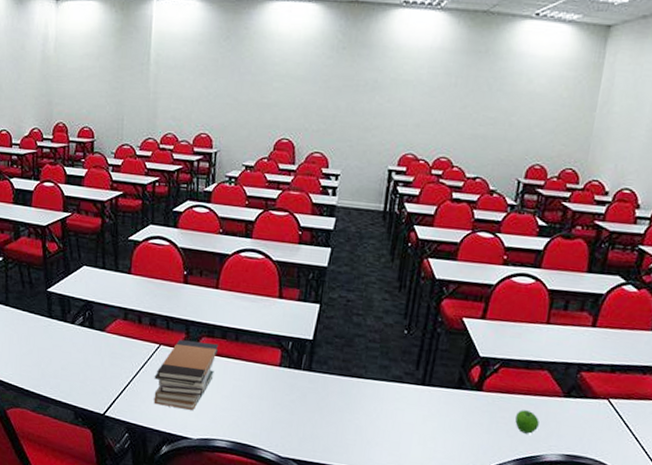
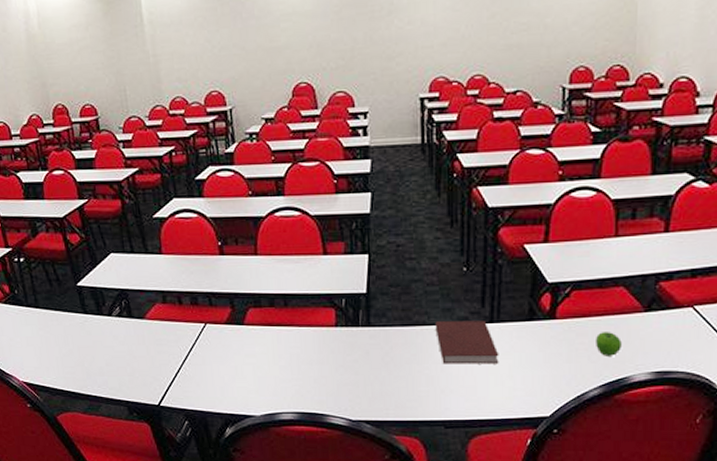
book stack: present [153,340,219,410] -> none [205,313,269,387]
notebook: none [370,376,426,425] -> present [435,321,499,364]

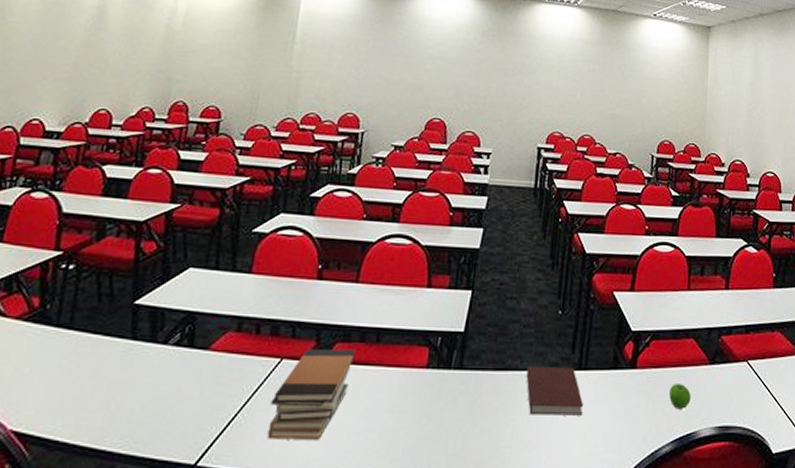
book stack: none [205,313,269,387] -> present [267,348,356,440]

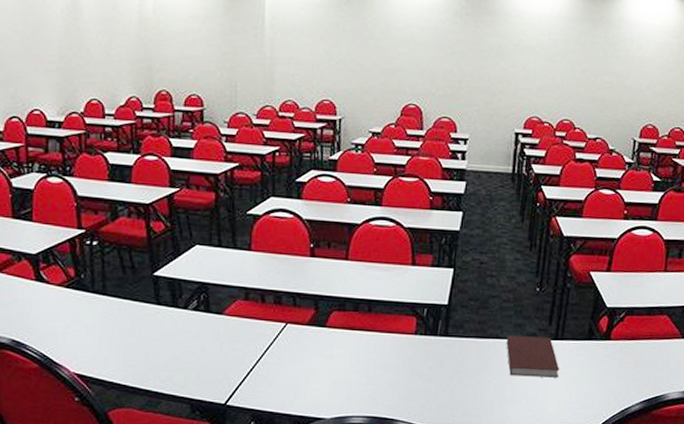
book stack: present [267,348,356,440] -> none [281,316,351,389]
apple: present [669,384,691,409] -> none [641,354,662,376]

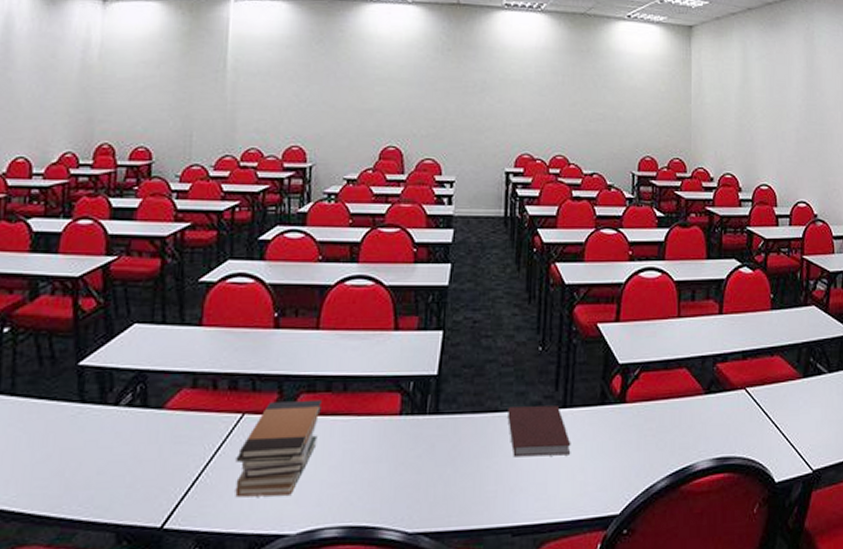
book stack: none [281,316,351,389] -> present [235,399,323,498]

